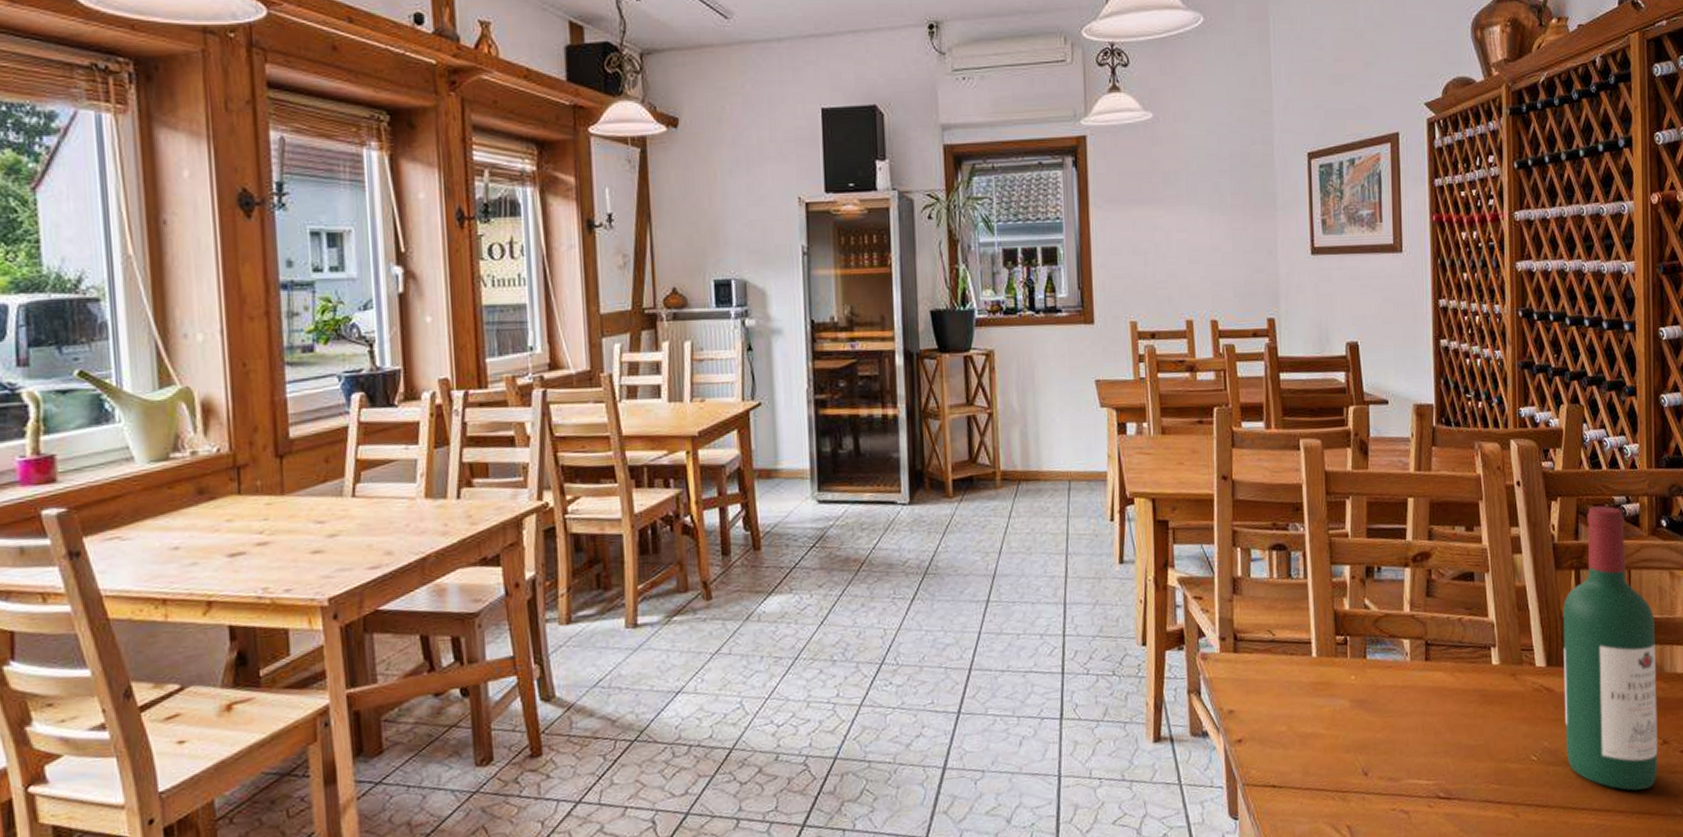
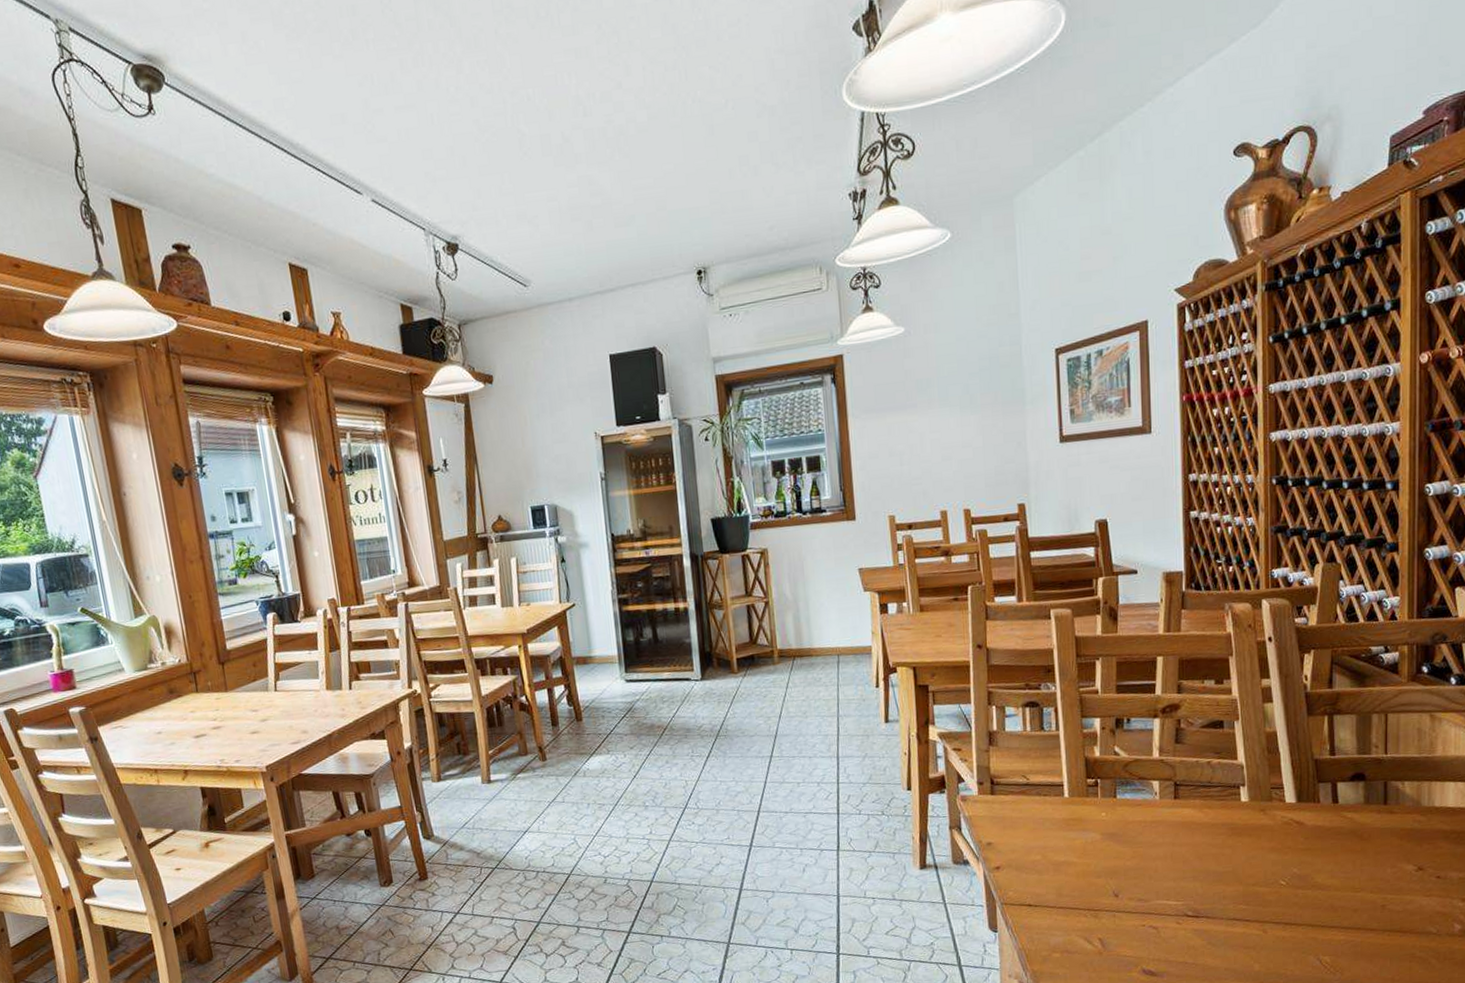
wine bottle: present [1563,505,1658,791] -> none [1314,655,1413,912]

